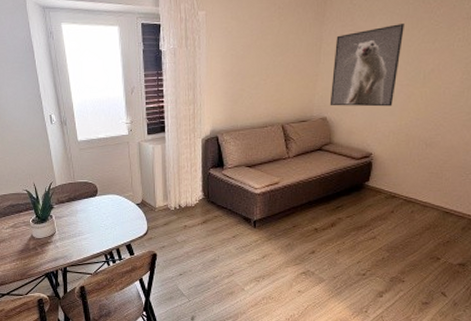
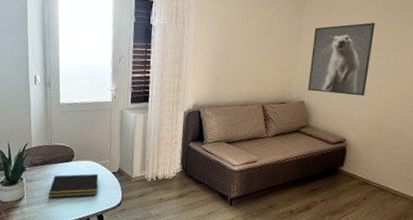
notepad: none [77,206,124,232] -> present [48,173,99,198]

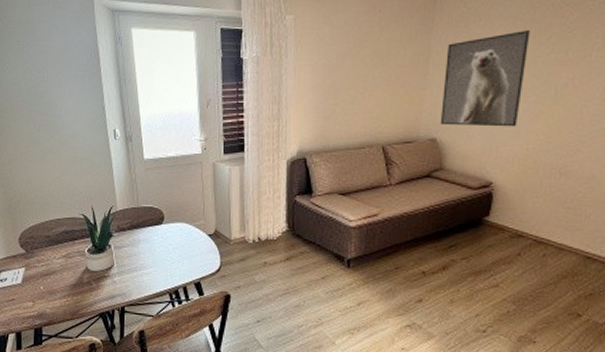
notepad: present [48,173,99,198] -> none [139,236,193,265]

